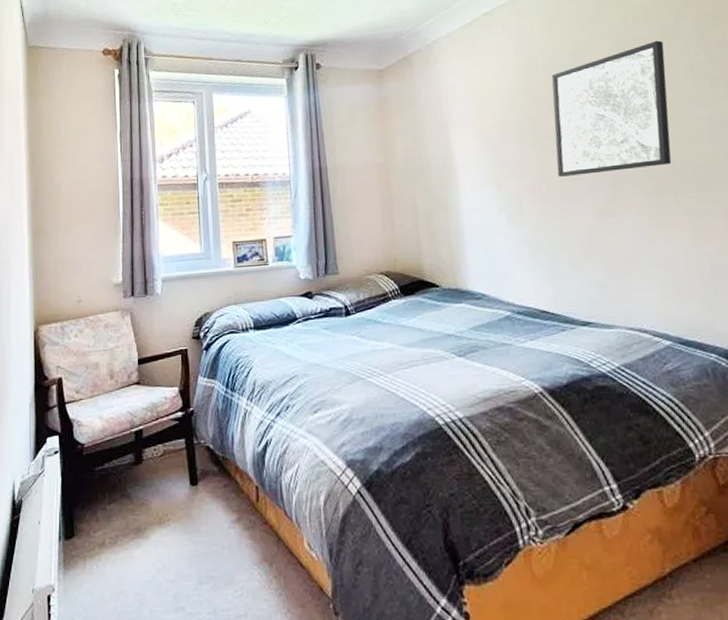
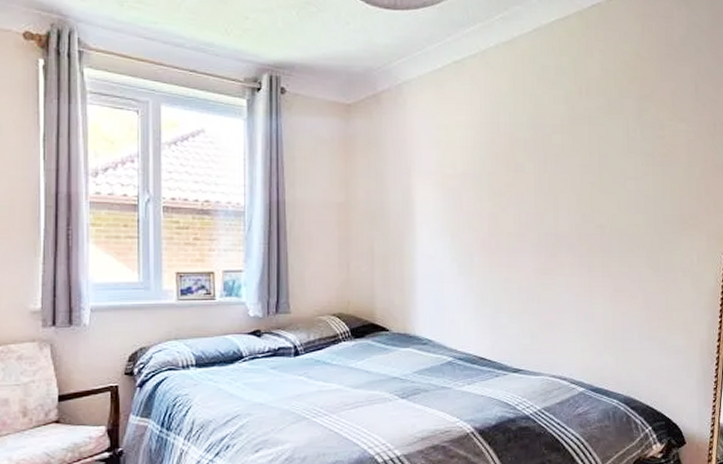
wall art: present [551,40,672,177] -> none [507,113,609,233]

